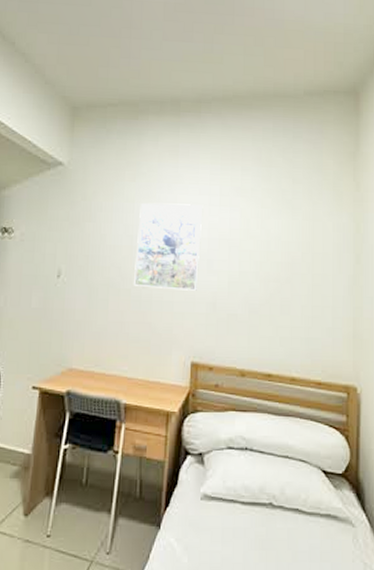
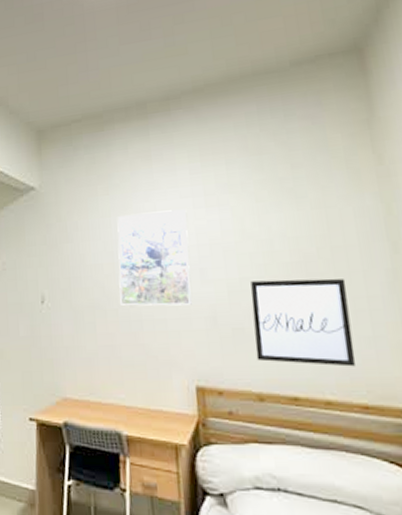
wall art: none [244,275,319,351] -> present [251,278,356,367]

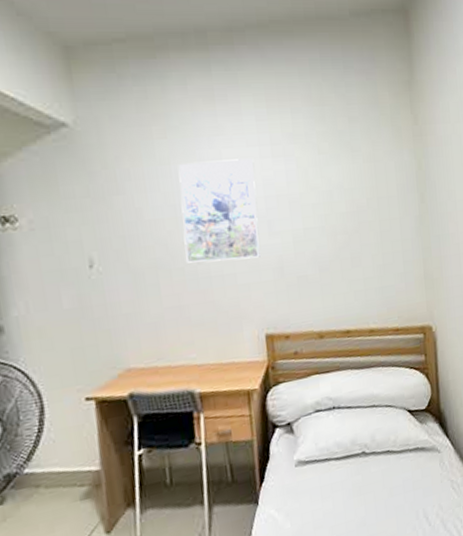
wall art: present [251,278,356,367] -> none [313,225,392,303]

